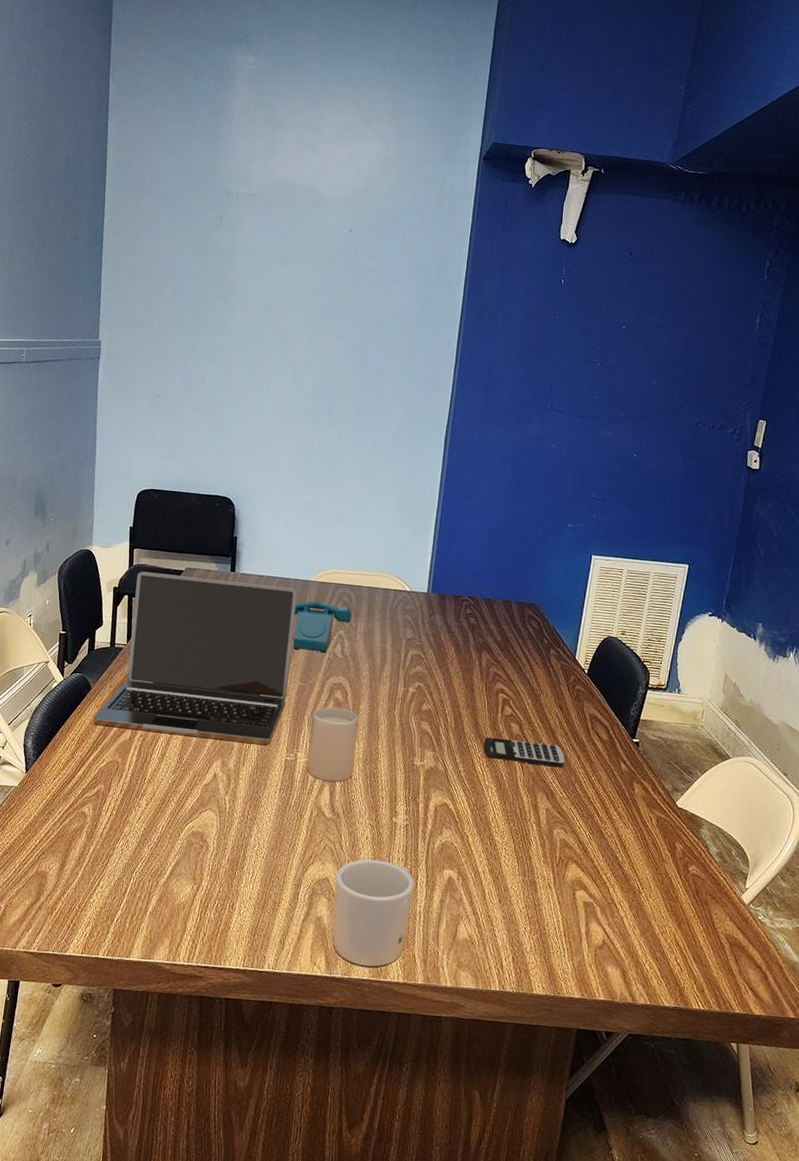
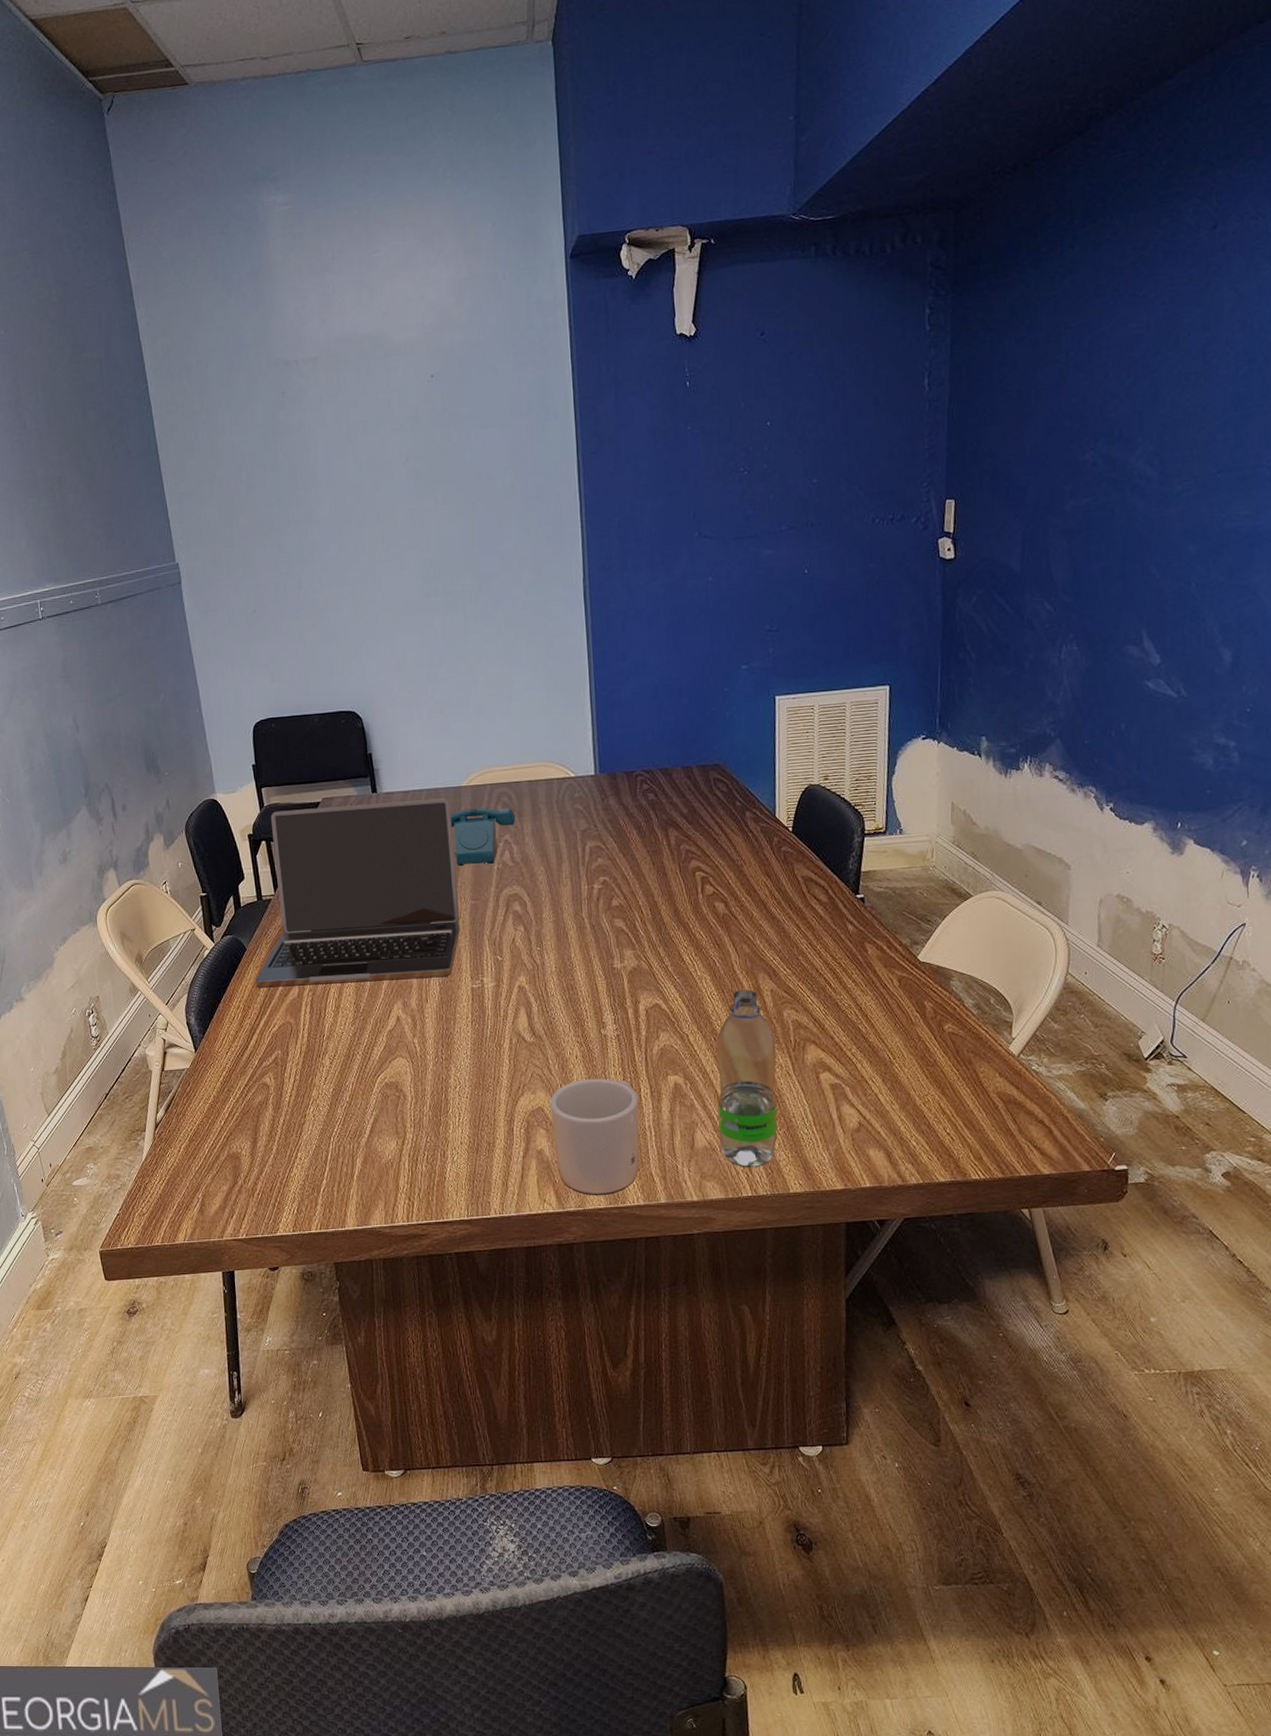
mug: present [307,706,359,783] -> none [492,920,549,1004]
bottle: none [479,804,543,965] -> present [716,989,778,1167]
calculator: present [484,737,565,767] -> none [688,917,783,946]

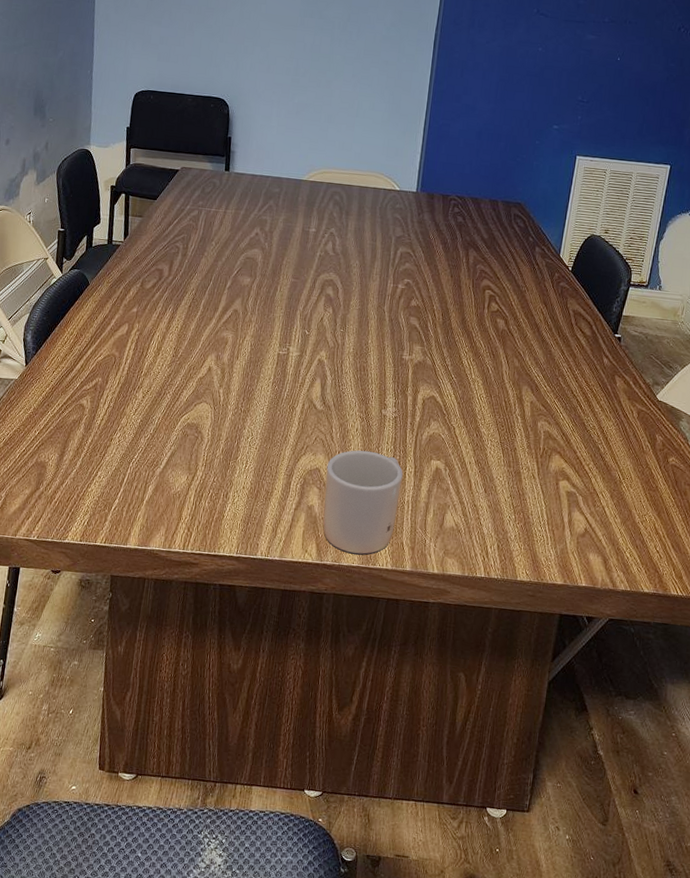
laptop: present [255,798,460,988] -> none [91,170,290,340]
telephone: present [449,807,516,866] -> none [285,199,343,250]
bottle: present [716,989,778,1167] -> none [465,397,528,553]

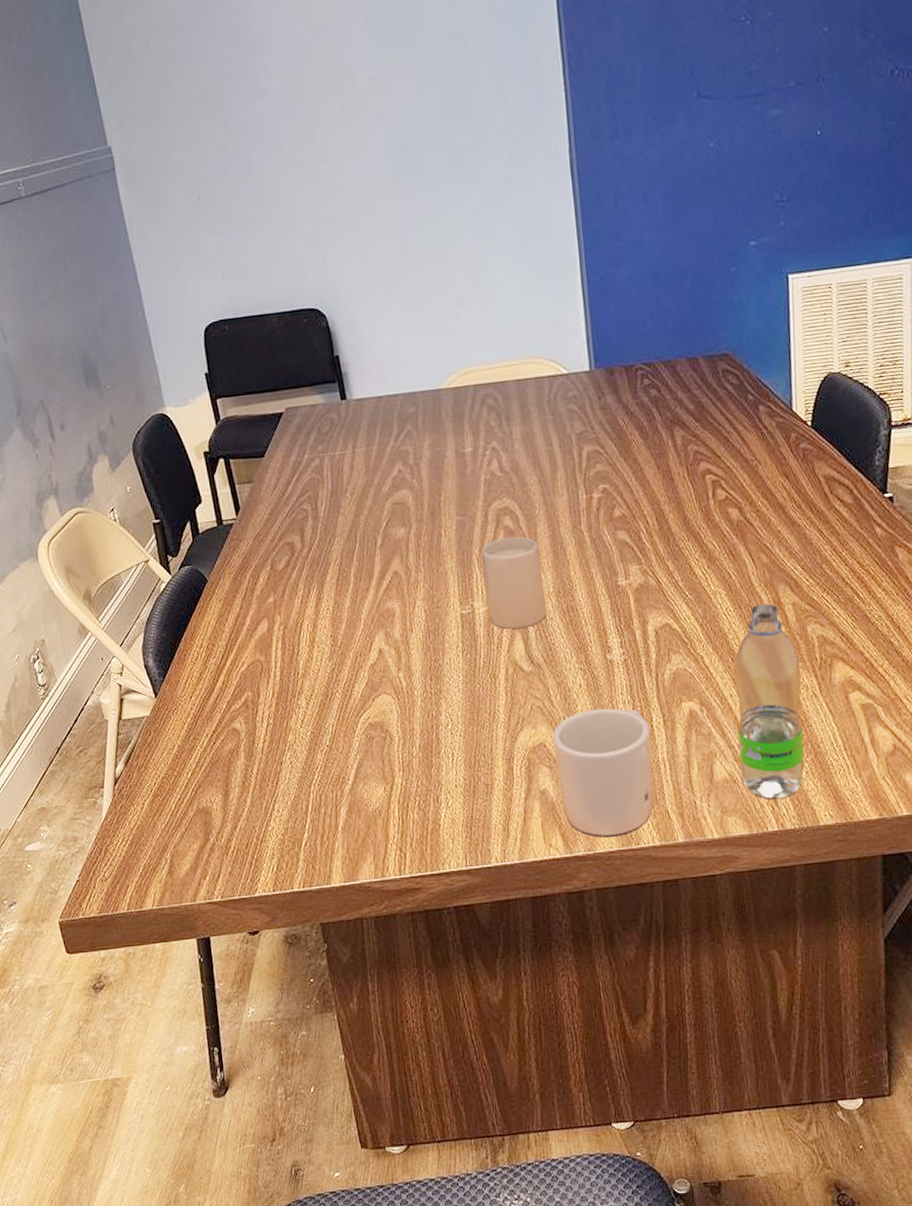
mug: none [299,302,349,376] -> present [482,536,547,630]
bottle: none [465,397,528,553] -> present [734,603,805,800]

